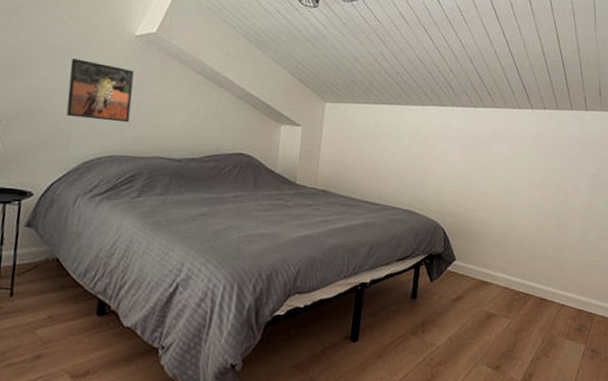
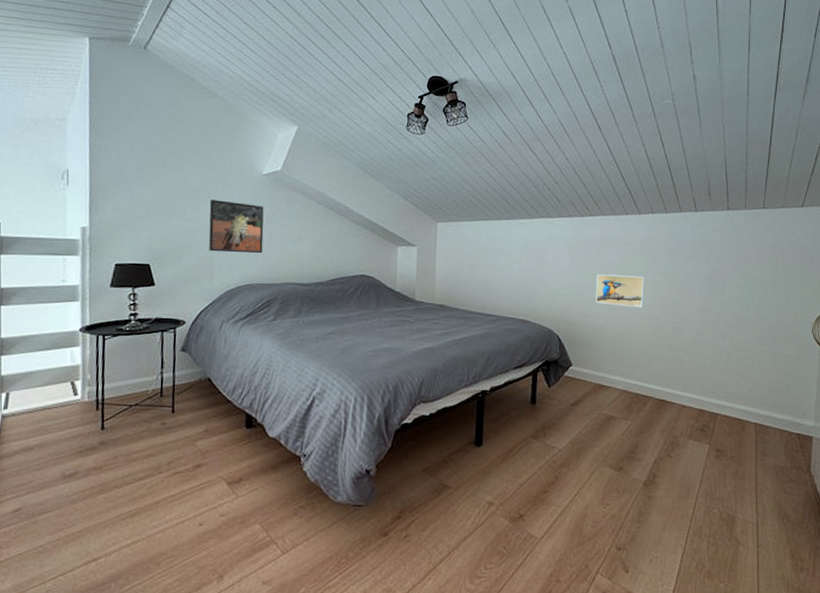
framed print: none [483,167,533,204] -> present [596,274,644,308]

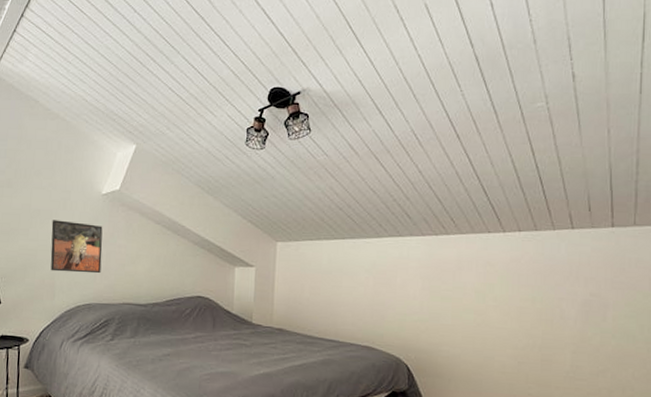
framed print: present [596,274,644,308] -> none [451,298,508,337]

